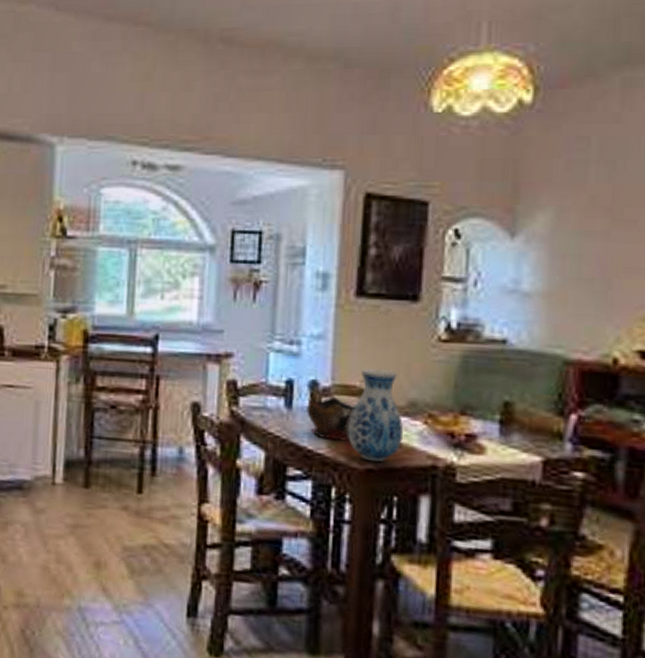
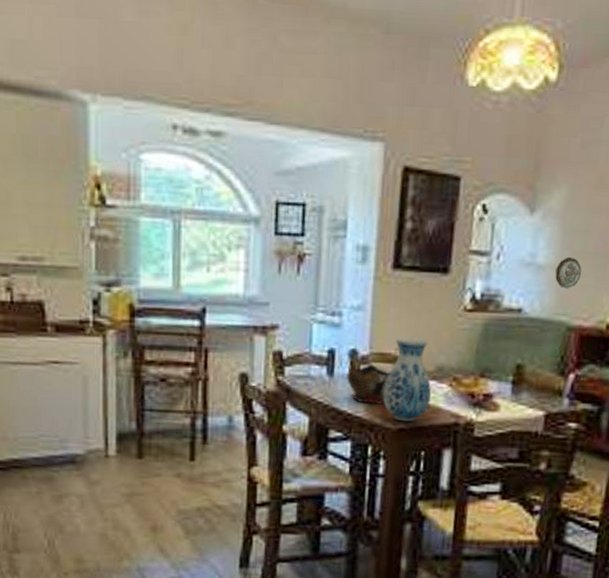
decorative plate: none [545,283,576,319] -> present [555,256,582,289]

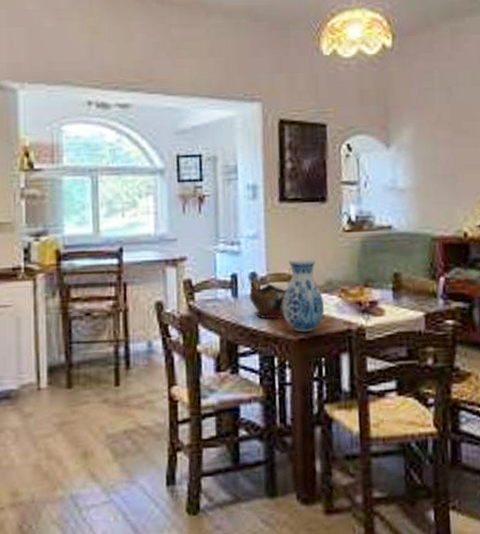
decorative plate: present [555,256,582,289] -> none [414,180,436,206]

